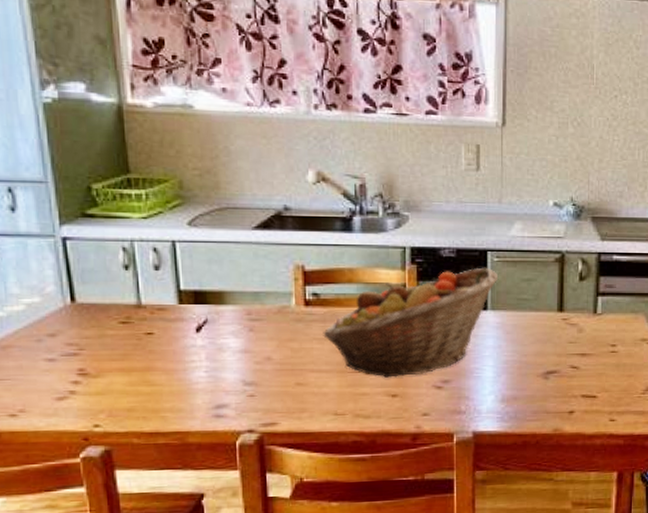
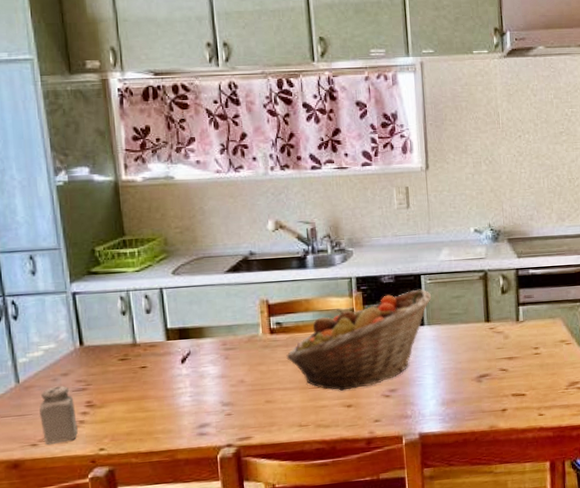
salt shaker: none [20,348,67,416] -> present [39,386,78,444]

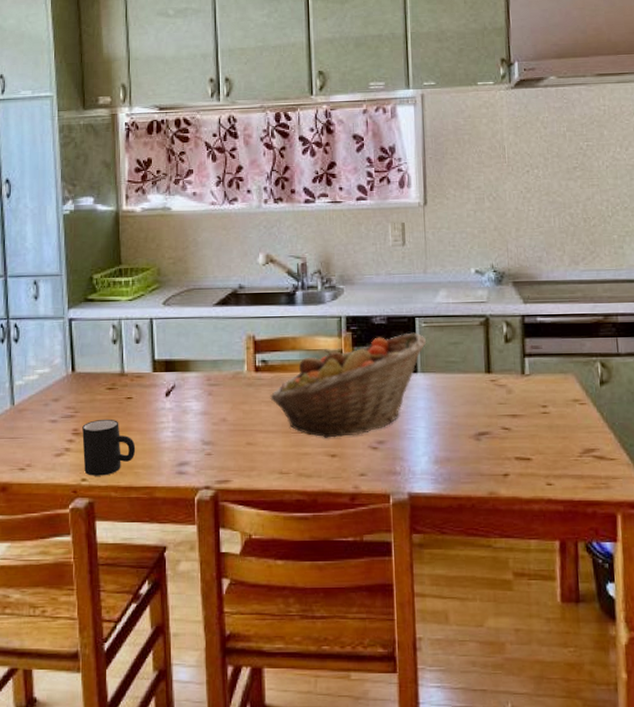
salt shaker: present [39,386,78,444] -> none [30,411,63,470]
mug: none [96,388,154,445] -> present [82,419,136,476]

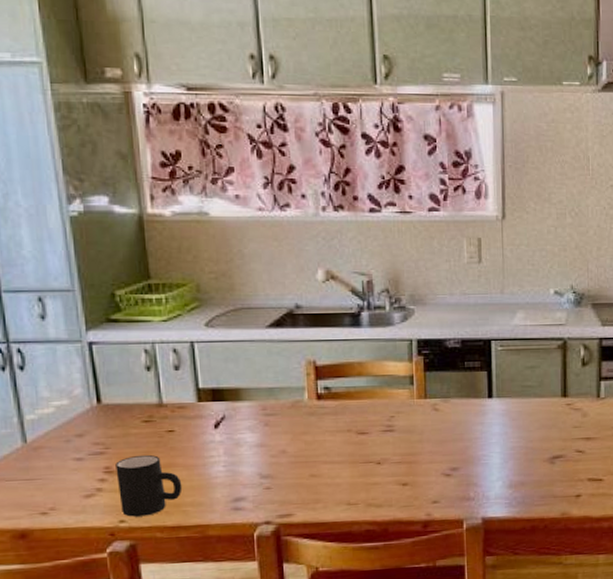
fruit basket: present [270,332,427,438] -> none [335,356,503,467]

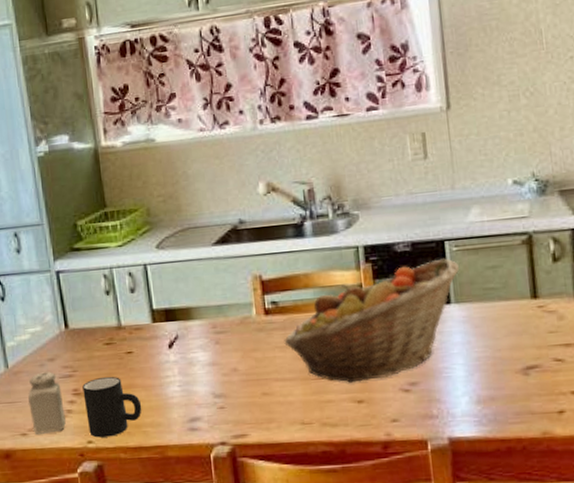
salt shaker: none [50,448,95,513] -> present [28,372,66,434]
fruit basket: none [335,356,503,467] -> present [284,258,460,383]

